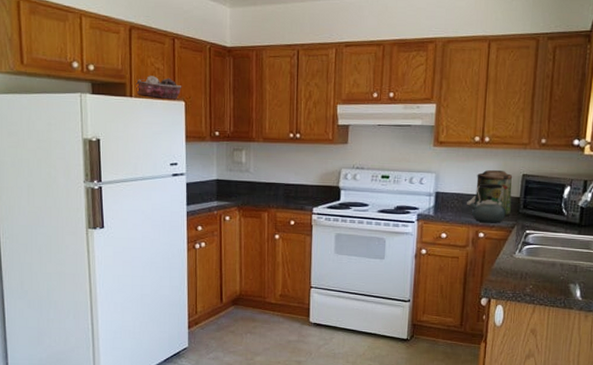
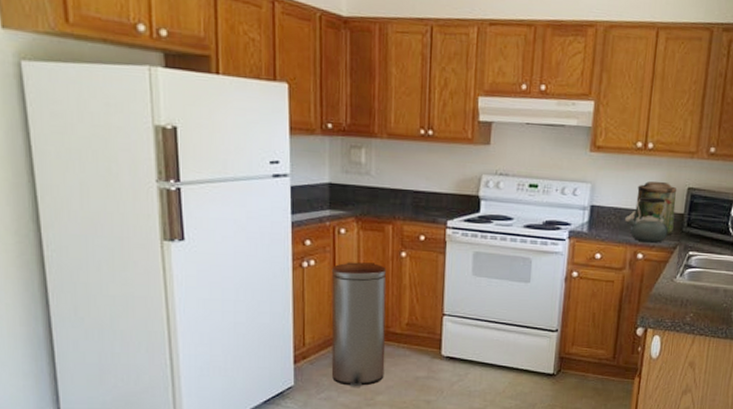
decorative basket: present [136,76,182,100] -> none [224,48,285,81]
pedal bin: none [218,243,264,349] -> present [331,262,387,387]

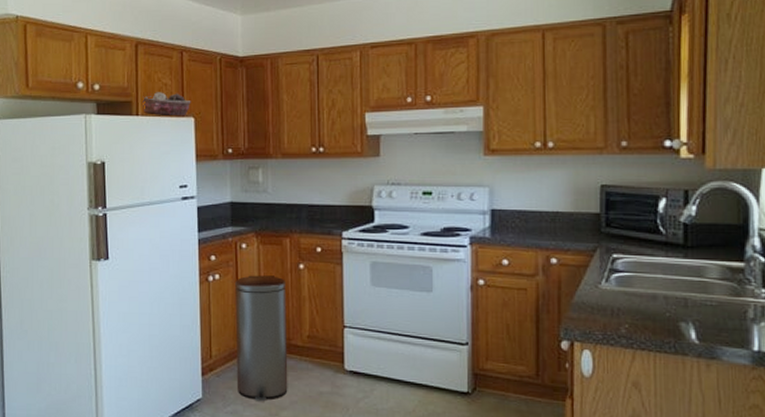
decorative basket: none [224,48,285,81] -> present [143,92,191,116]
kettle: present [625,196,668,243] -> none [532,197,584,246]
canister: present [634,181,678,236] -> none [541,181,590,238]

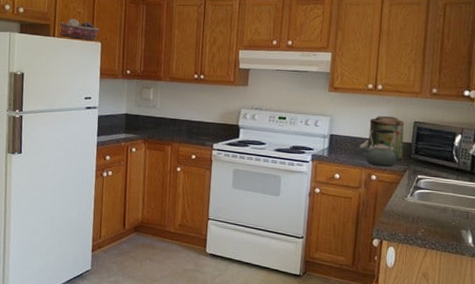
pedal bin: present [235,275,288,402] -> none [119,173,166,275]
kettle: none [532,197,584,246] -> present [360,128,398,167]
canister: none [541,181,590,238] -> present [368,116,405,161]

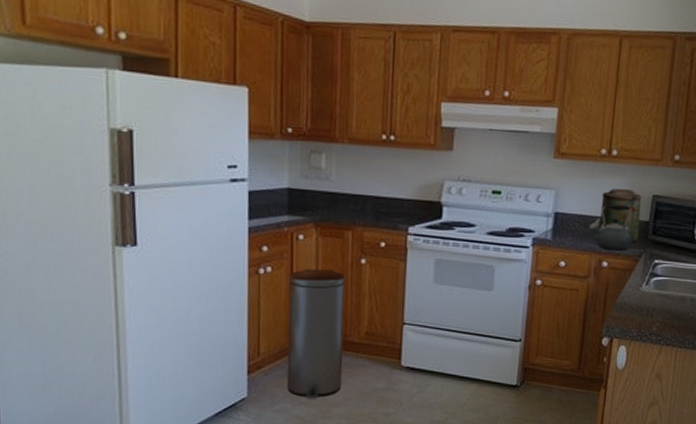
decorative basket: present [59,19,100,41] -> none [184,51,245,85]
pedal bin: none [119,173,166,275] -> present [286,269,346,399]

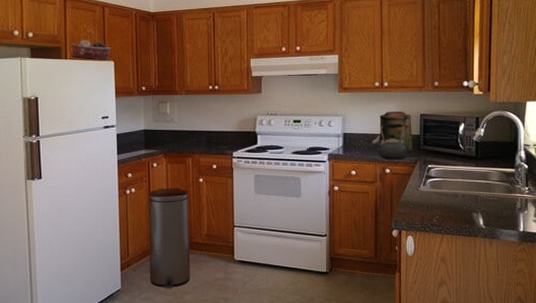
decorative basket: none [184,51,245,85] -> present [71,40,112,60]

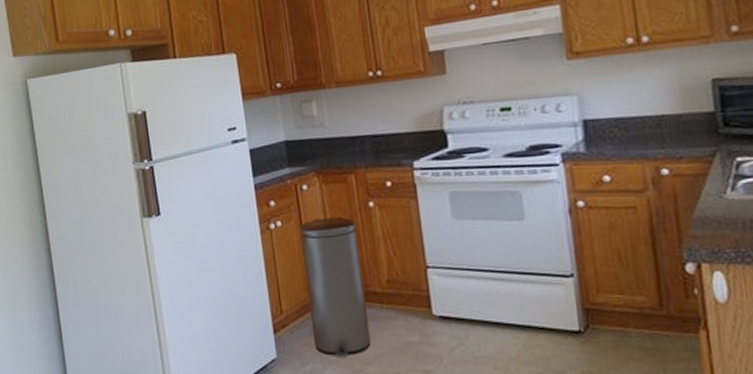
decorative basket: present [71,40,112,60] -> none [179,29,231,55]
kettle: present [372,123,408,160] -> none [633,97,698,154]
canister: present [379,112,412,153] -> none [640,78,705,142]

